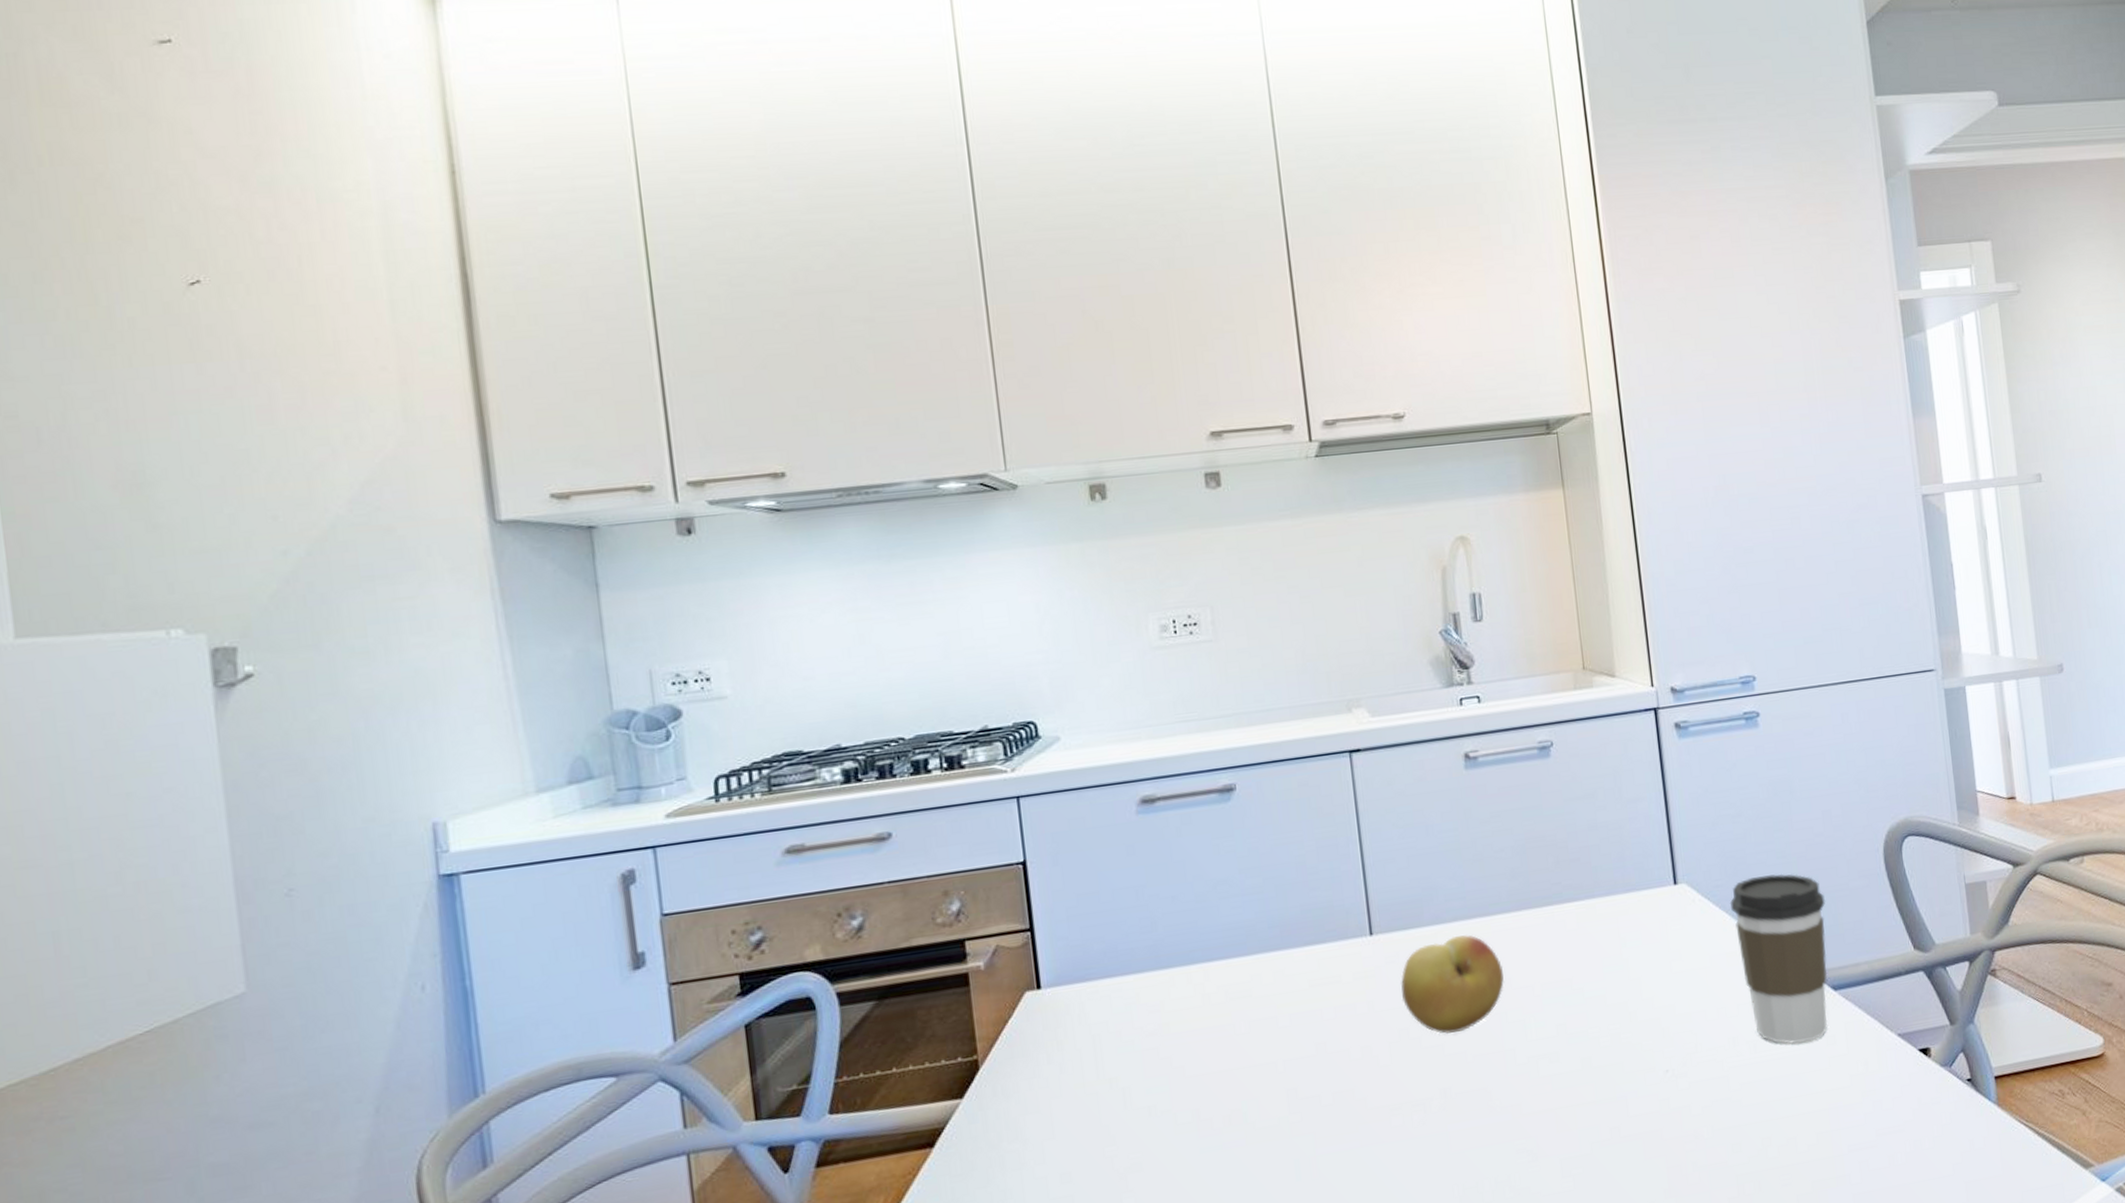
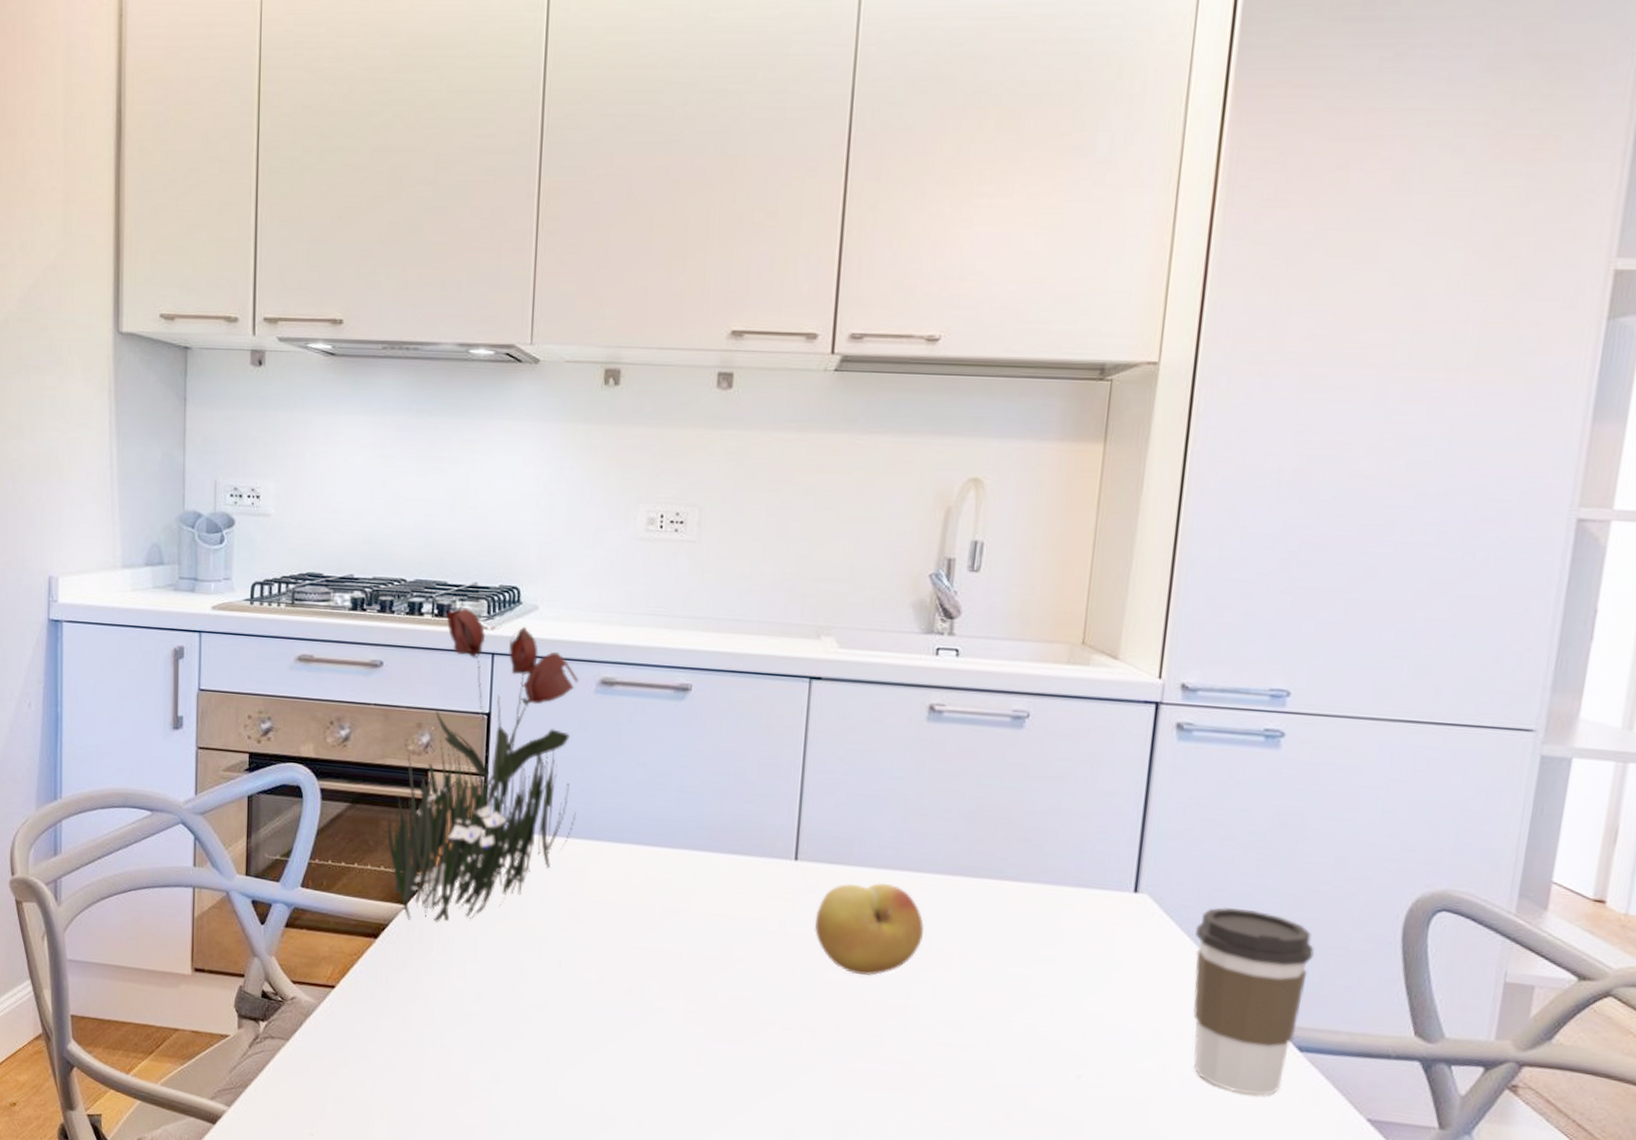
flower: none [924,752,1139,1115] -> present [387,605,579,922]

